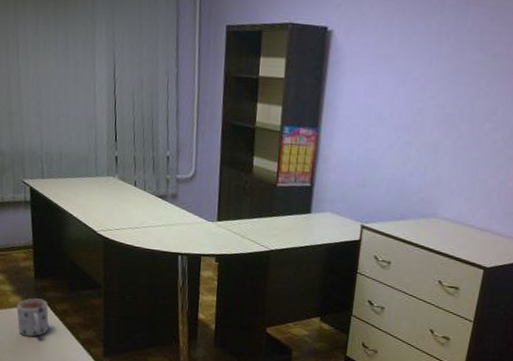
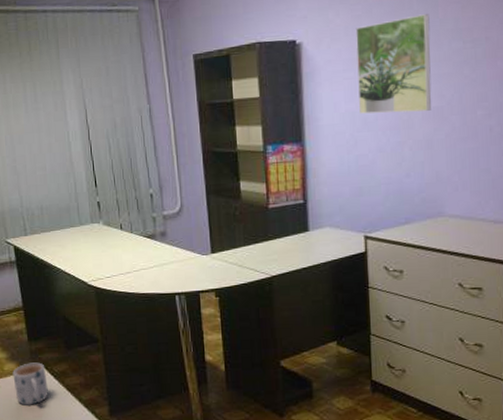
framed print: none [376,20,458,116] -> present [355,14,432,114]

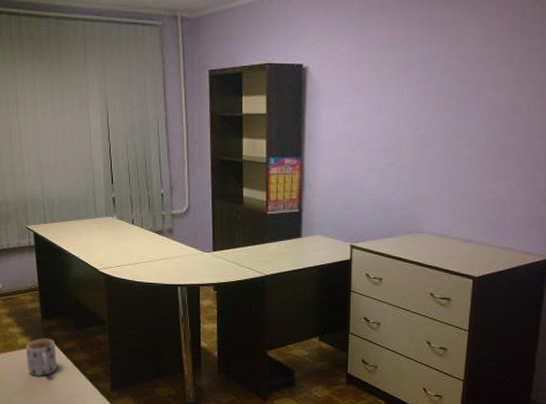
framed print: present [355,14,432,114] -> none [355,50,424,137]

